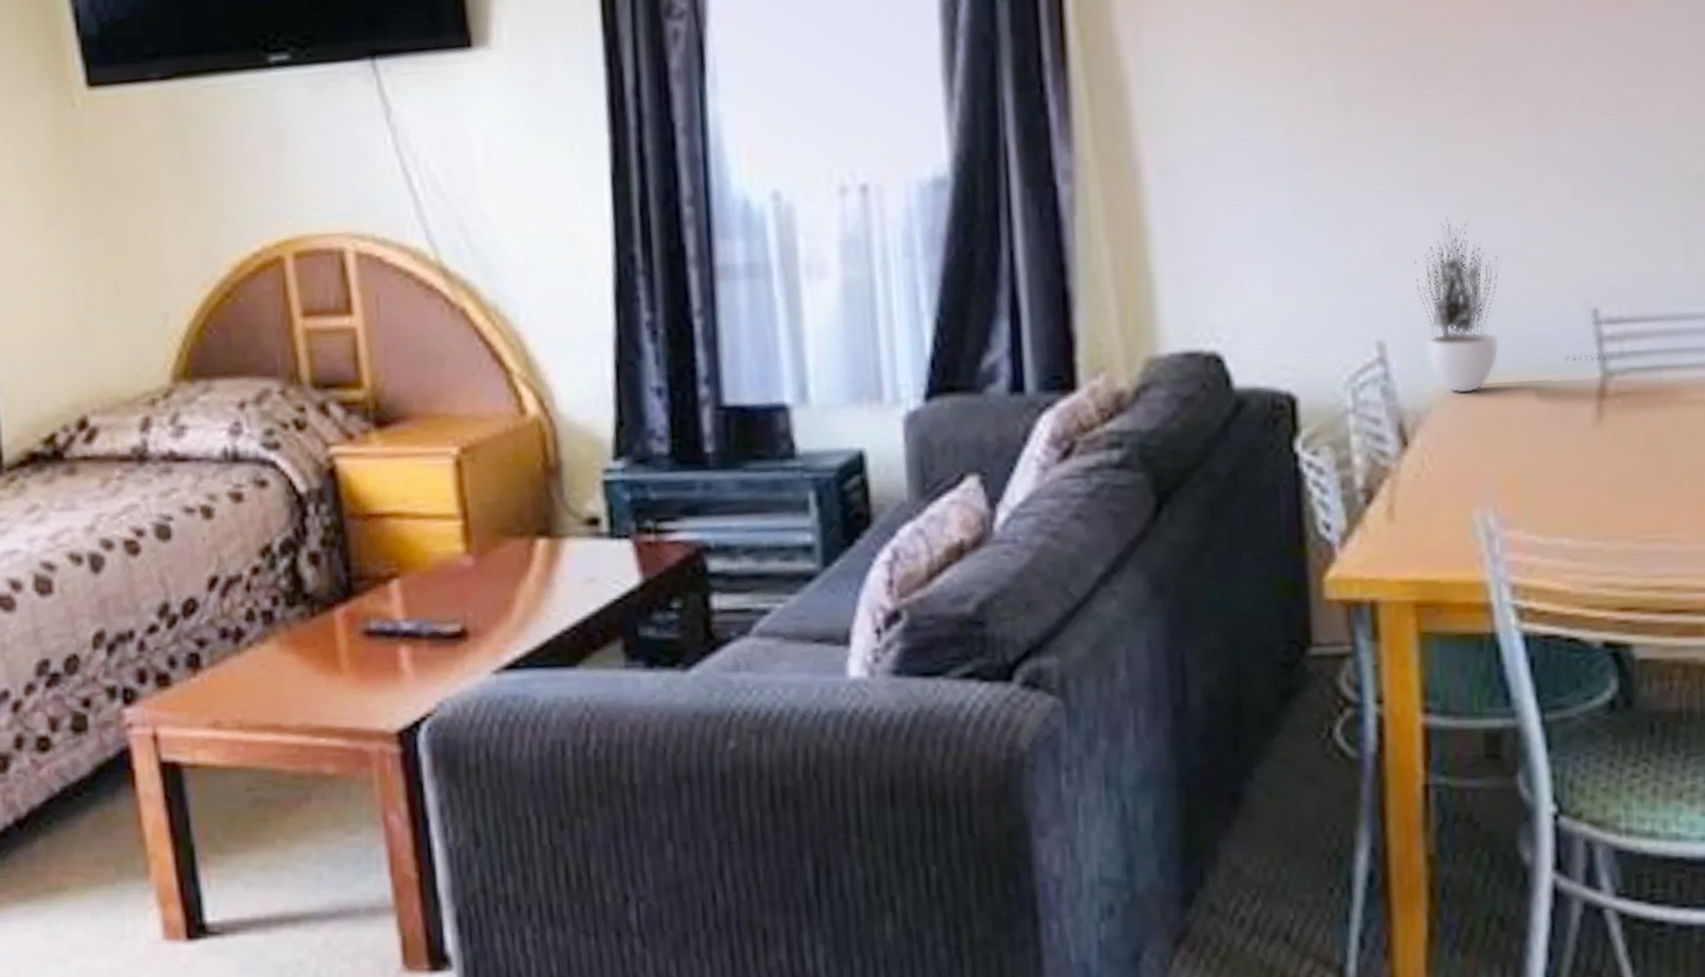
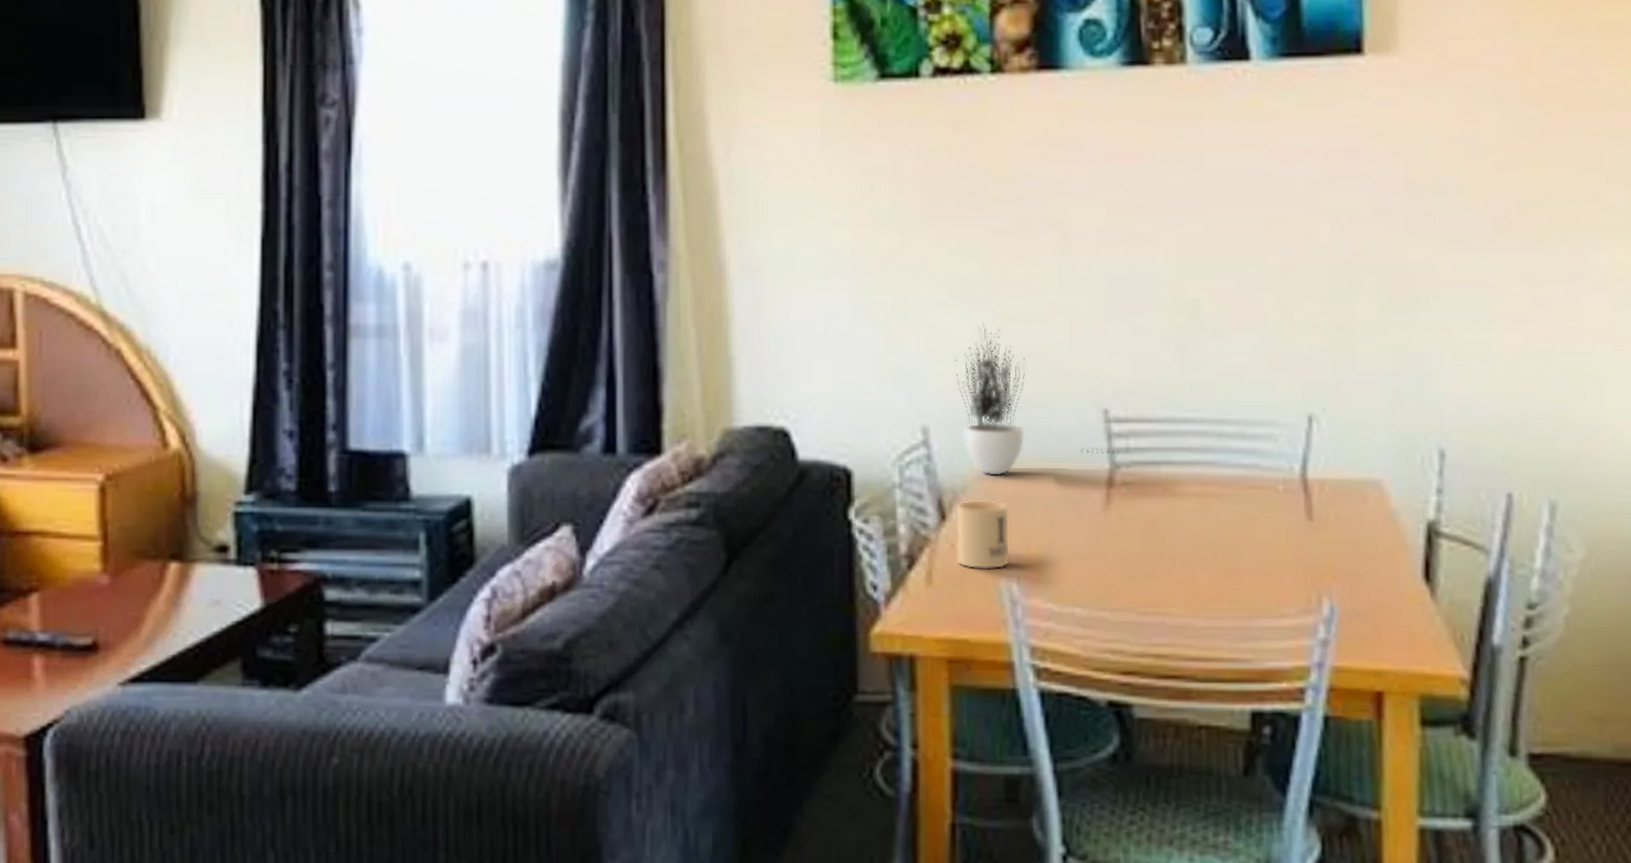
mug: none [1418,420,1485,501] -> present [955,499,1010,570]

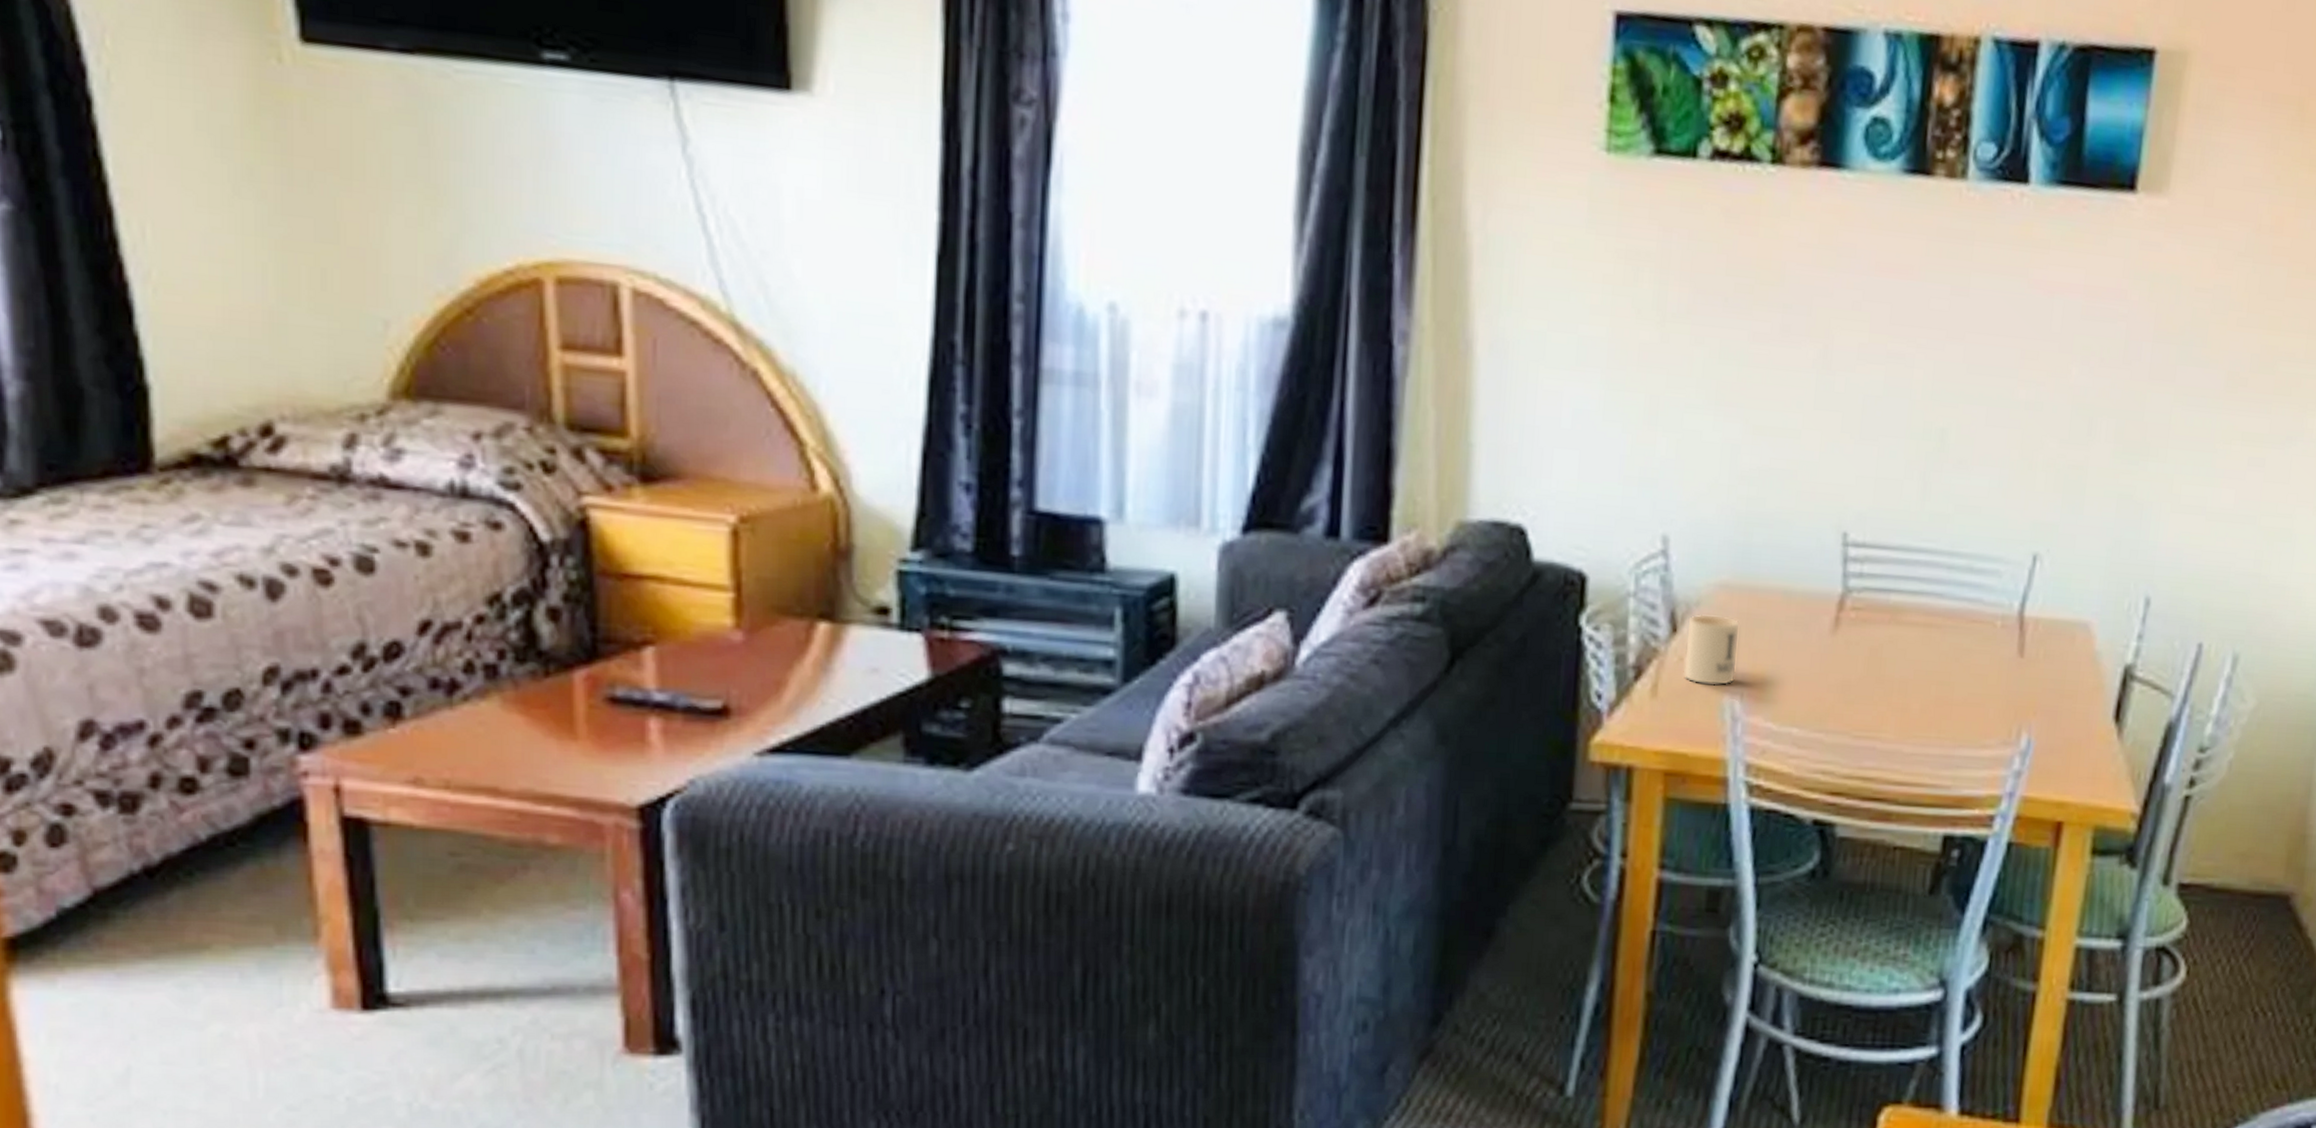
potted plant: present [955,323,1119,476] -> none [1702,432,1853,592]

